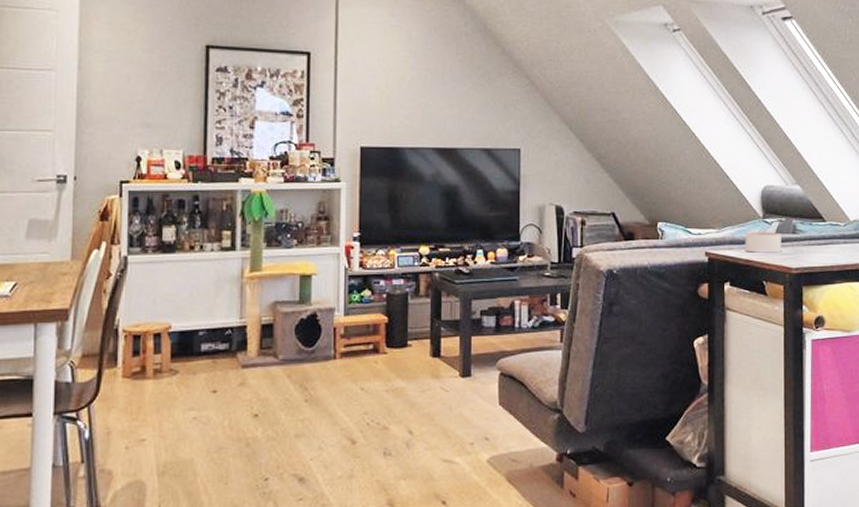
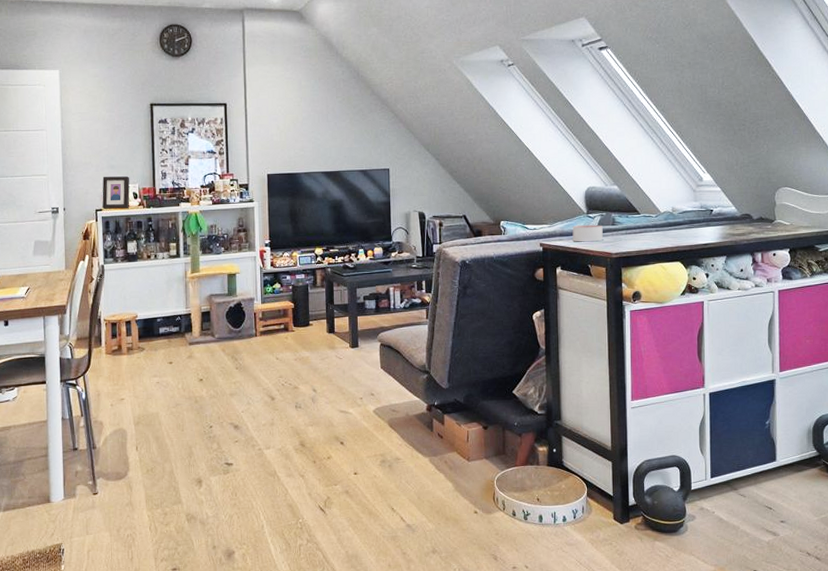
picture frame: none [130,138,172,183] -> present [102,176,130,210]

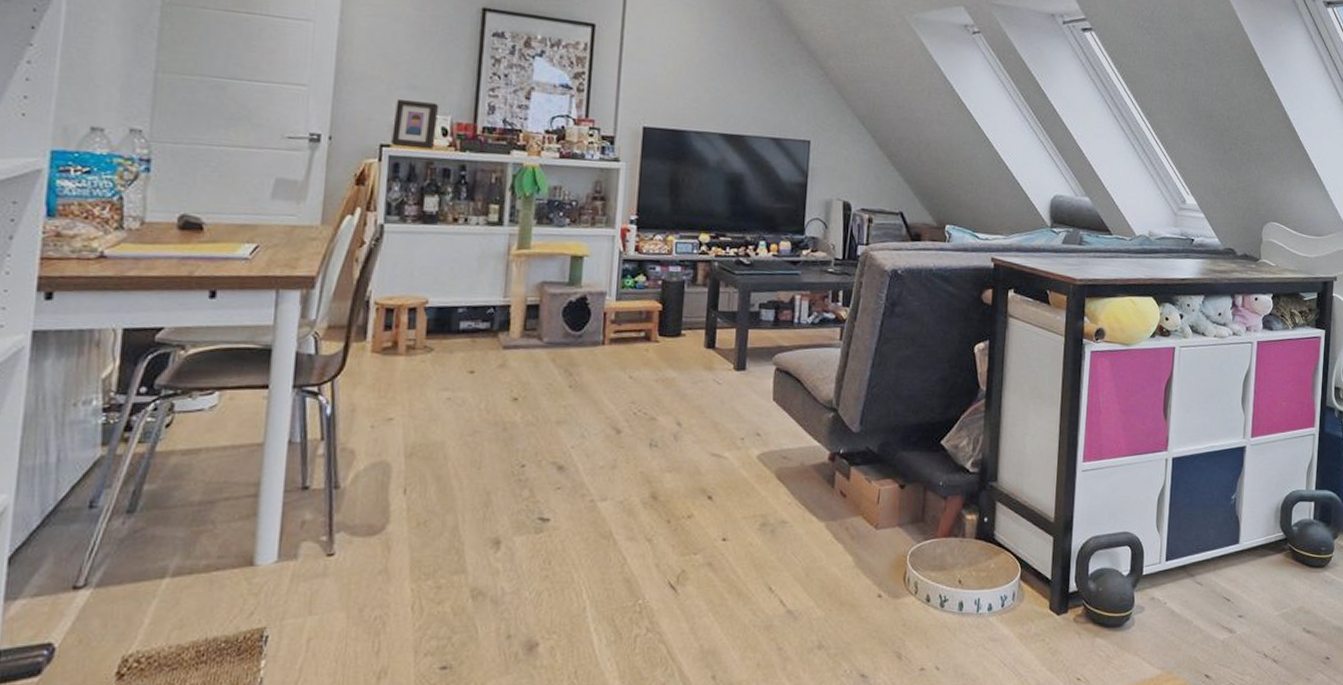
candle: present [572,225,603,242] -> none [1031,240,1068,263]

